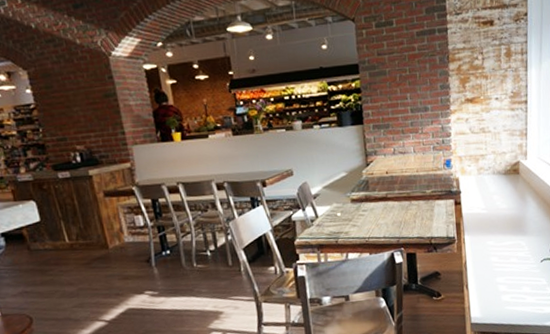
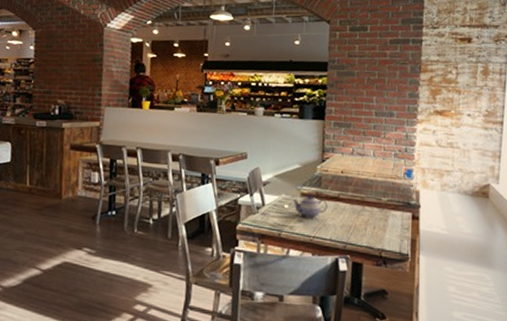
teapot: none [344,199,378,222] -> present [292,194,328,219]

